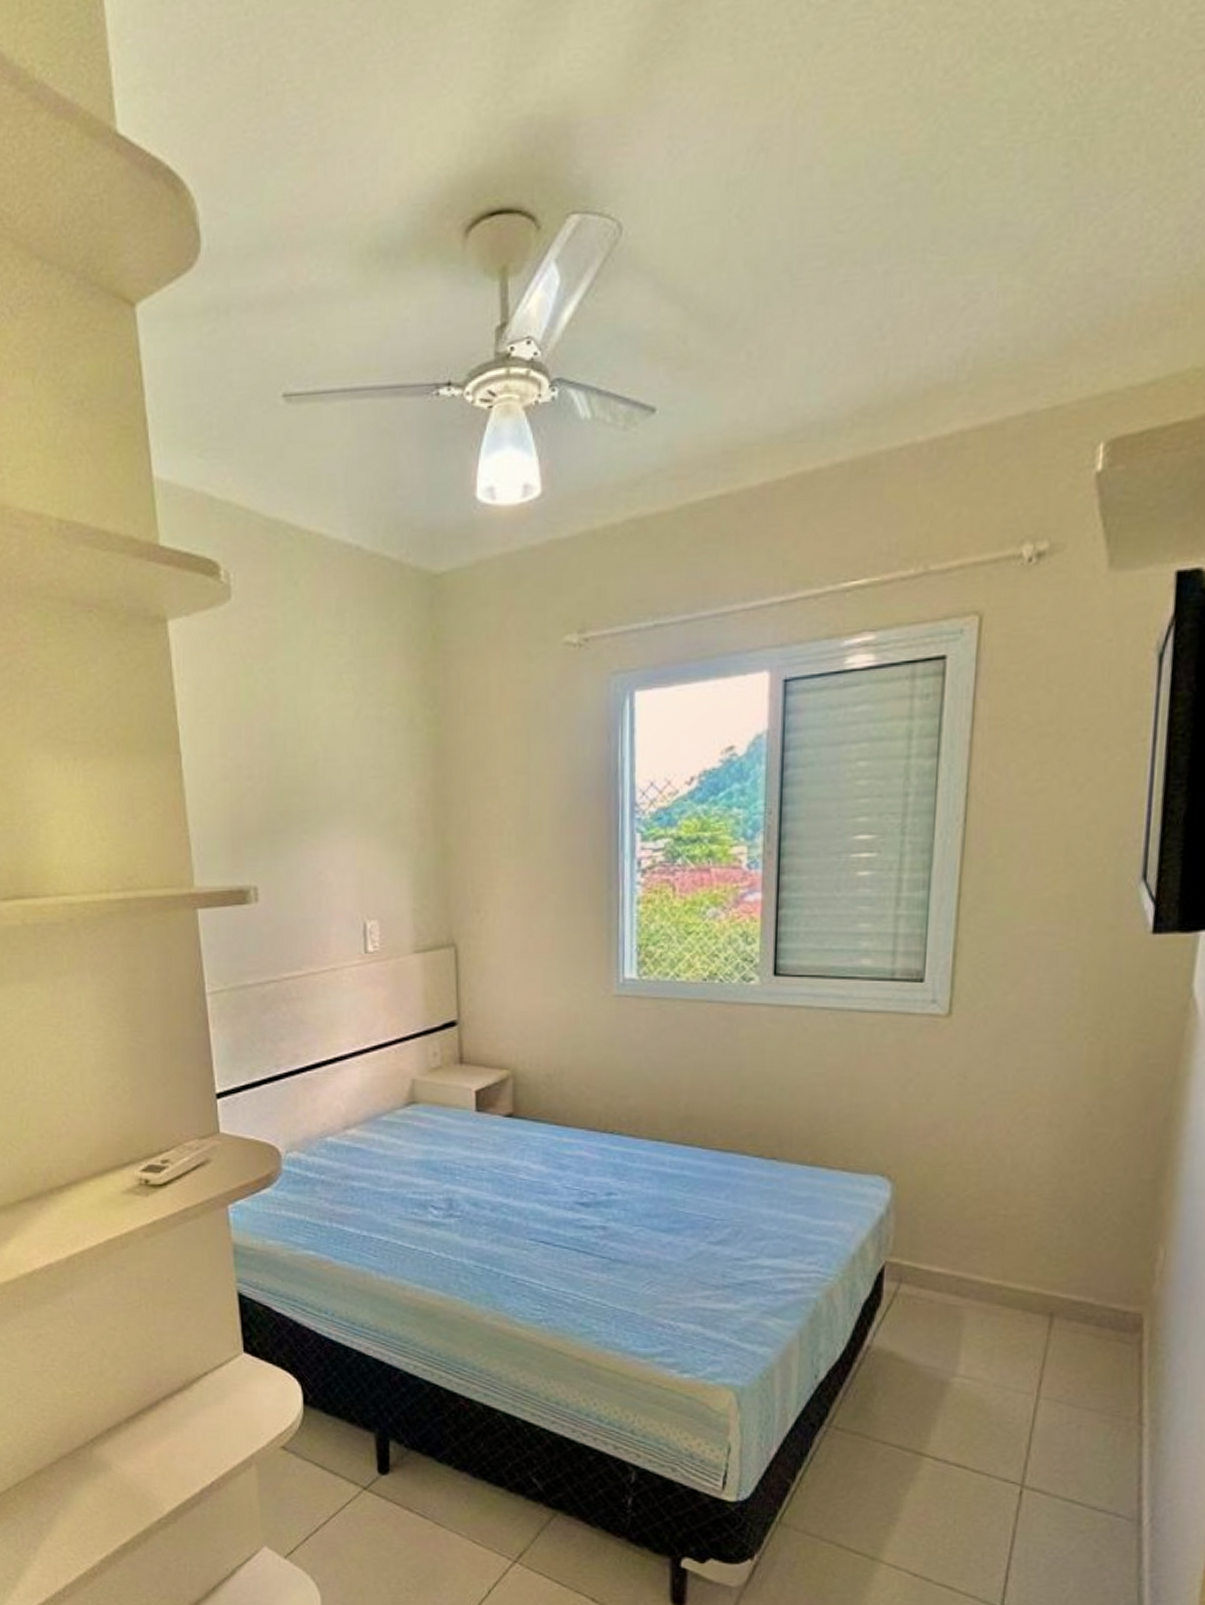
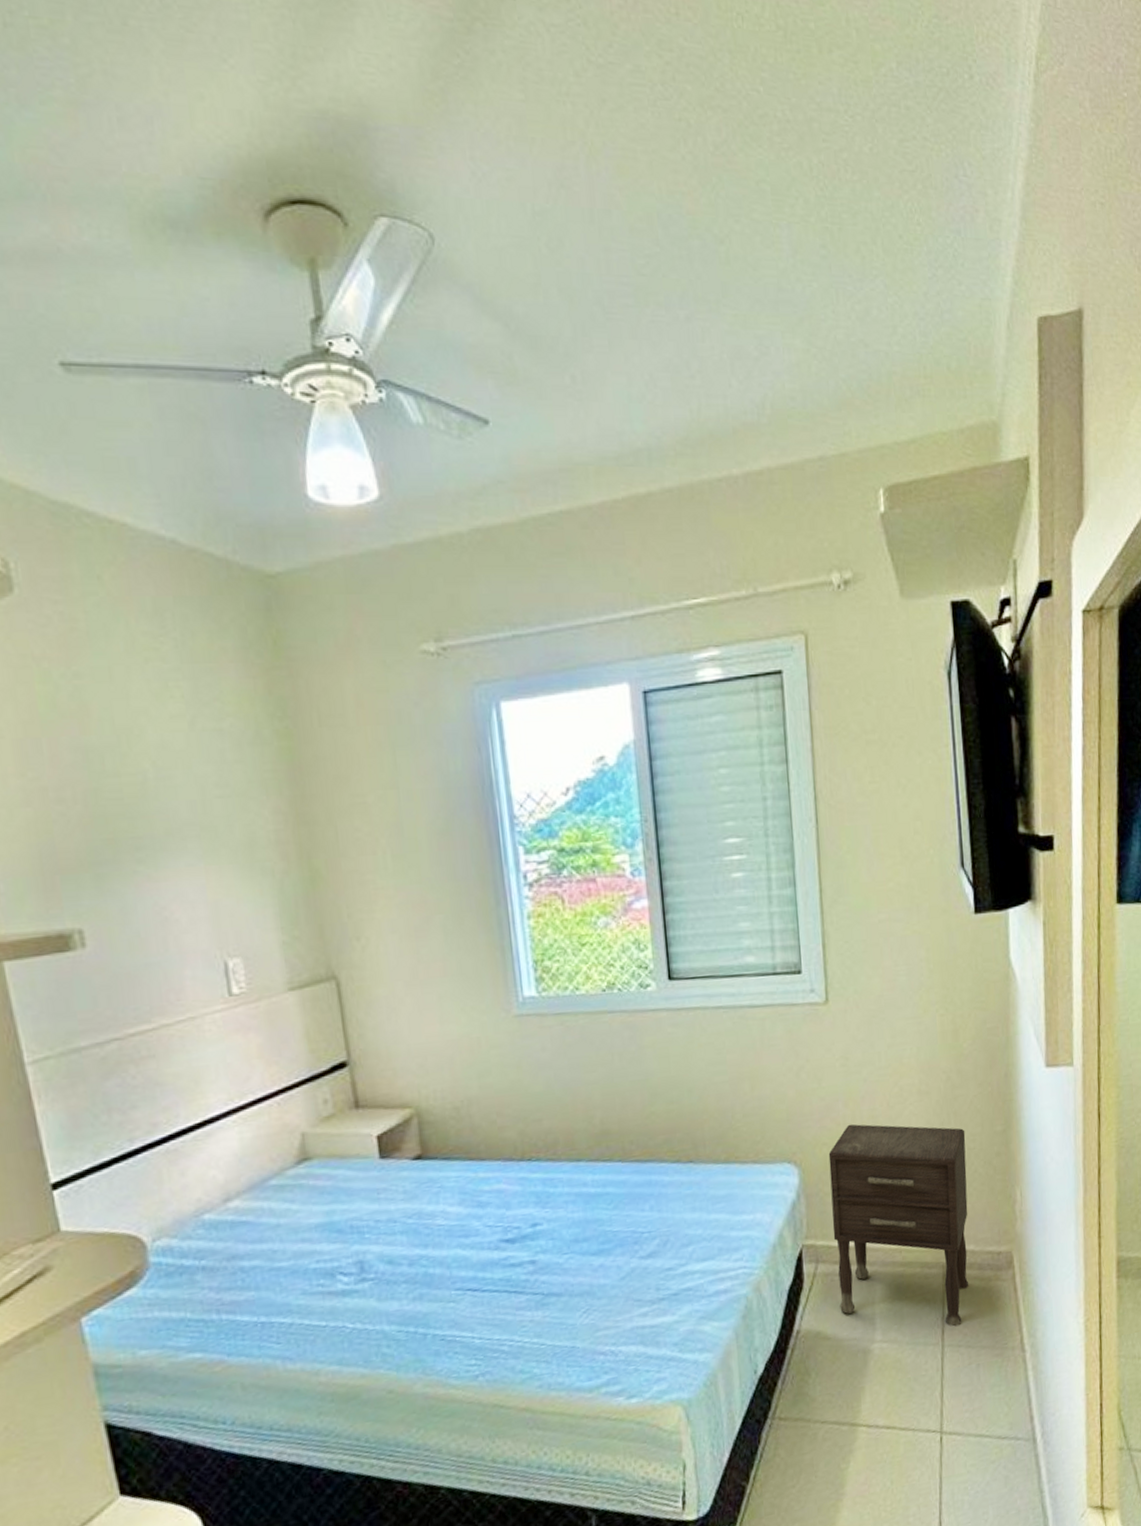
nightstand: none [920,1146,1102,1380] -> present [828,1124,969,1327]

